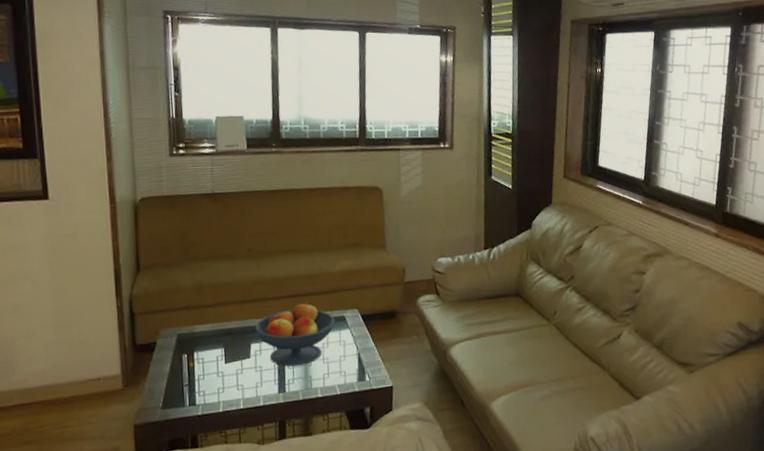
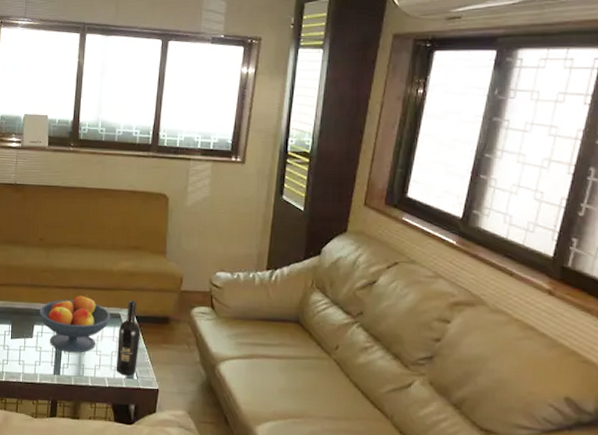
wine bottle: none [344,299,369,379] -> present [116,300,141,376]

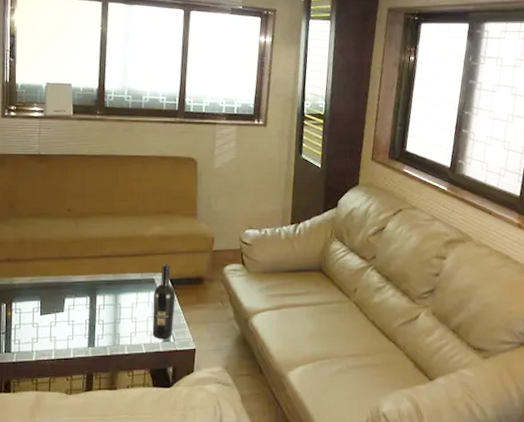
fruit bowl: present [40,294,111,353] -> none [70,262,145,323]

